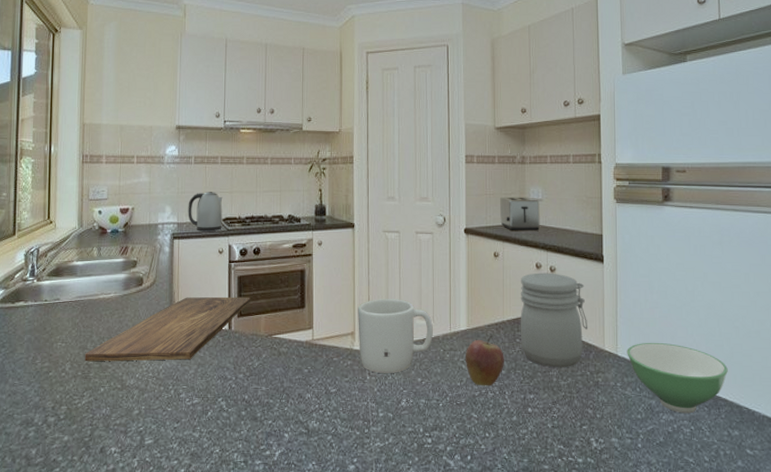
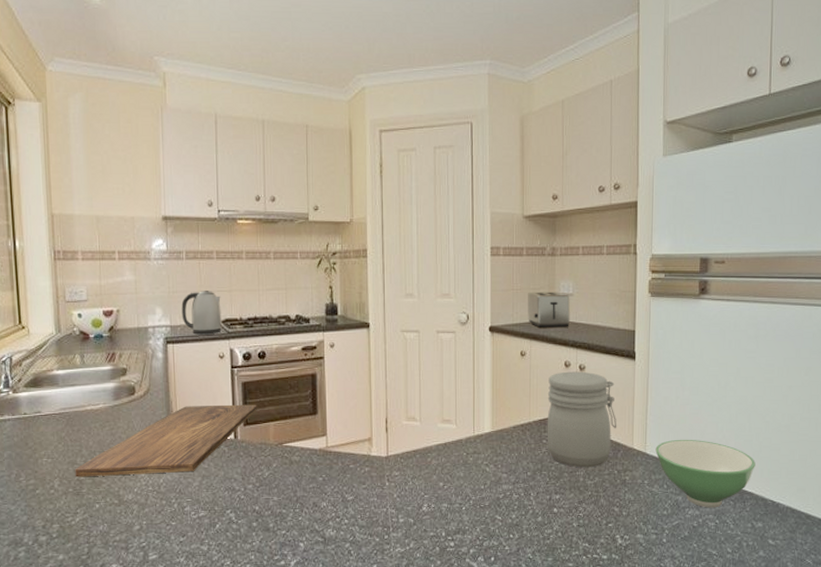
mug: present [358,299,433,374] -> none [375,402,455,480]
fruit: present [464,335,504,386] -> none [489,436,530,489]

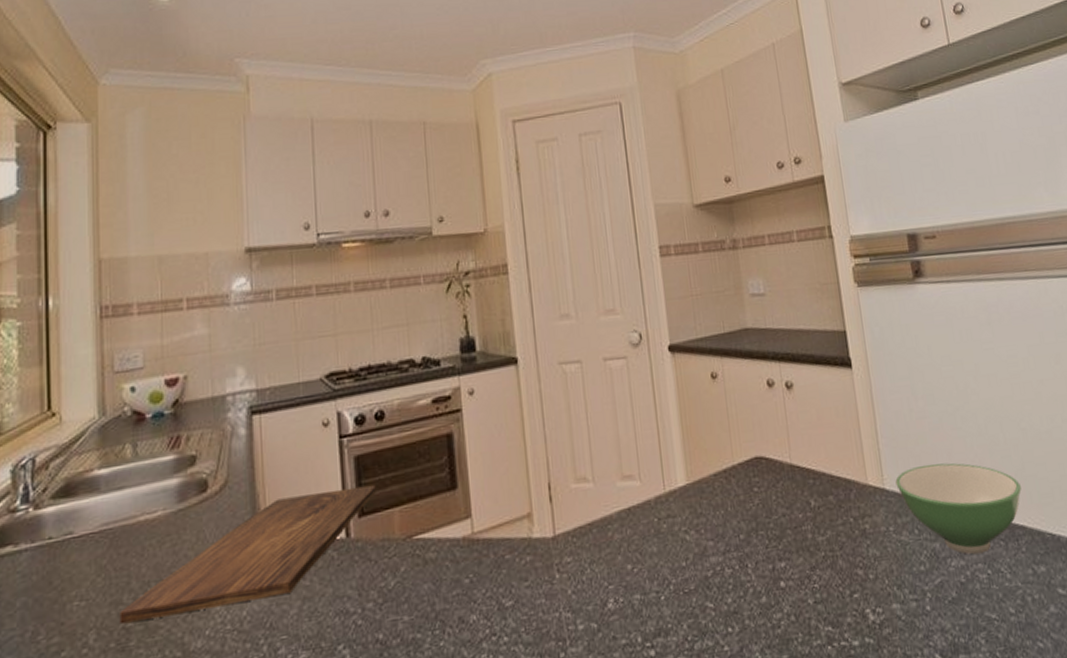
kettle: present [181,291,222,335] -> none [271,337,325,398]
toaster: present [528,291,570,329] -> none [711,292,766,341]
jar: present [547,371,617,468] -> none [750,390,844,520]

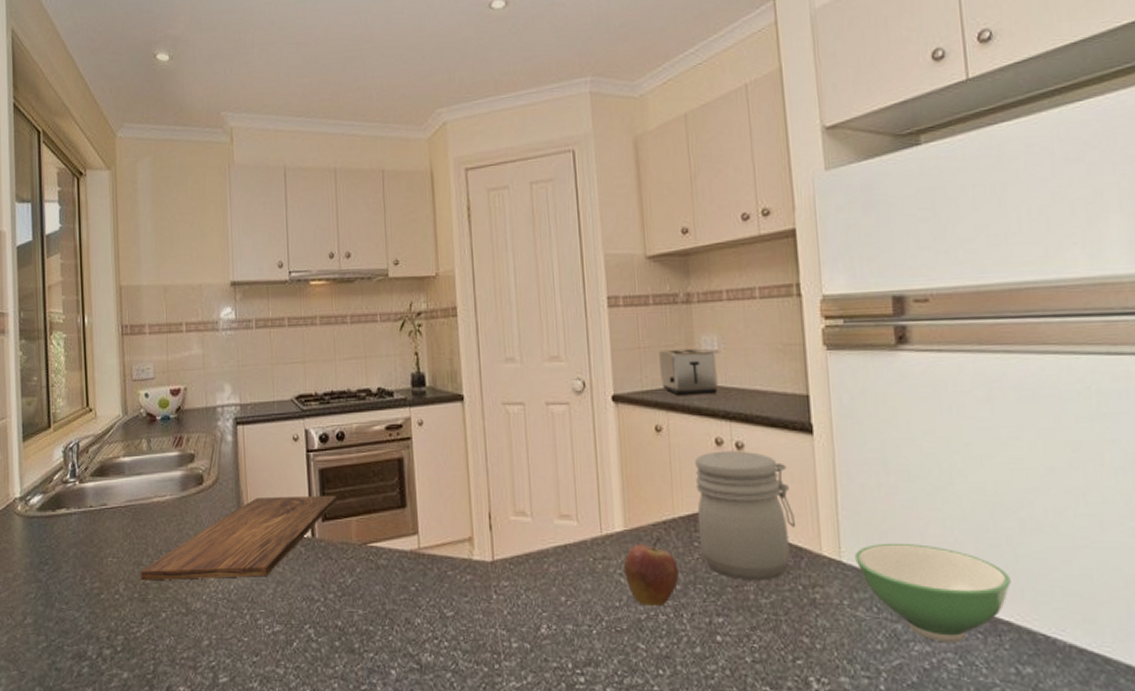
fruit: none [687,487,742,562] -> present [623,537,679,607]
toaster: none [711,292,766,341] -> present [659,348,718,396]
jar: none [750,390,844,520] -> present [695,450,796,581]

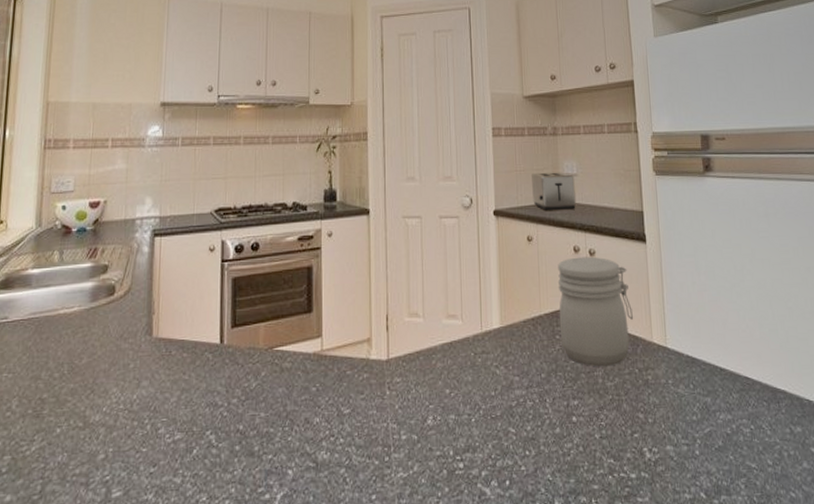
cutting board: present [140,495,337,581] -> none [37,302,247,396]
fruit: present [623,537,679,607] -> none [498,332,544,394]
bowl: present [855,543,1011,643] -> none [676,330,785,411]

